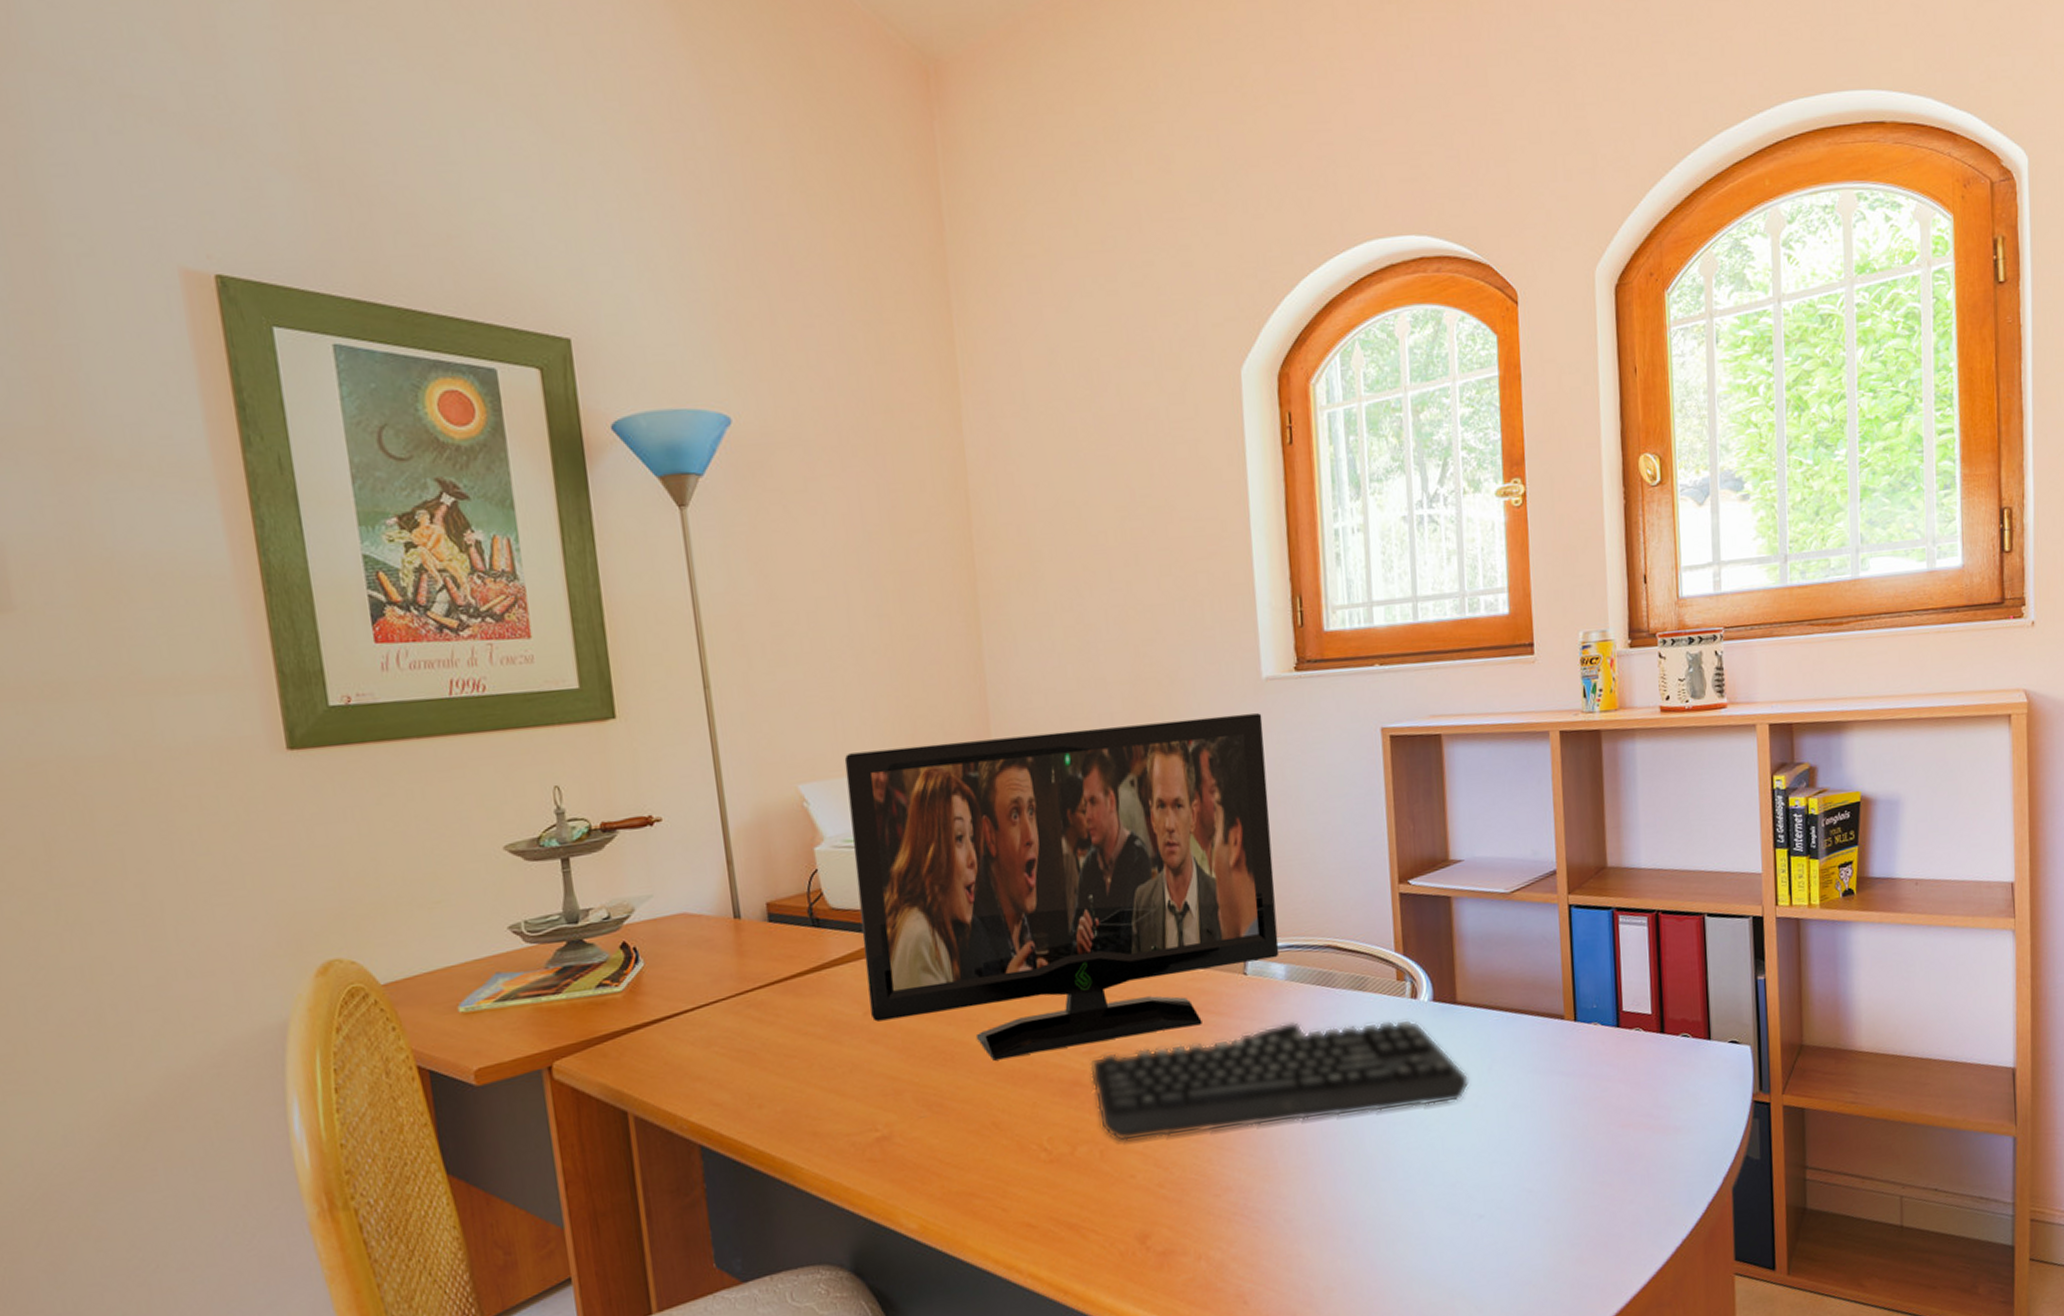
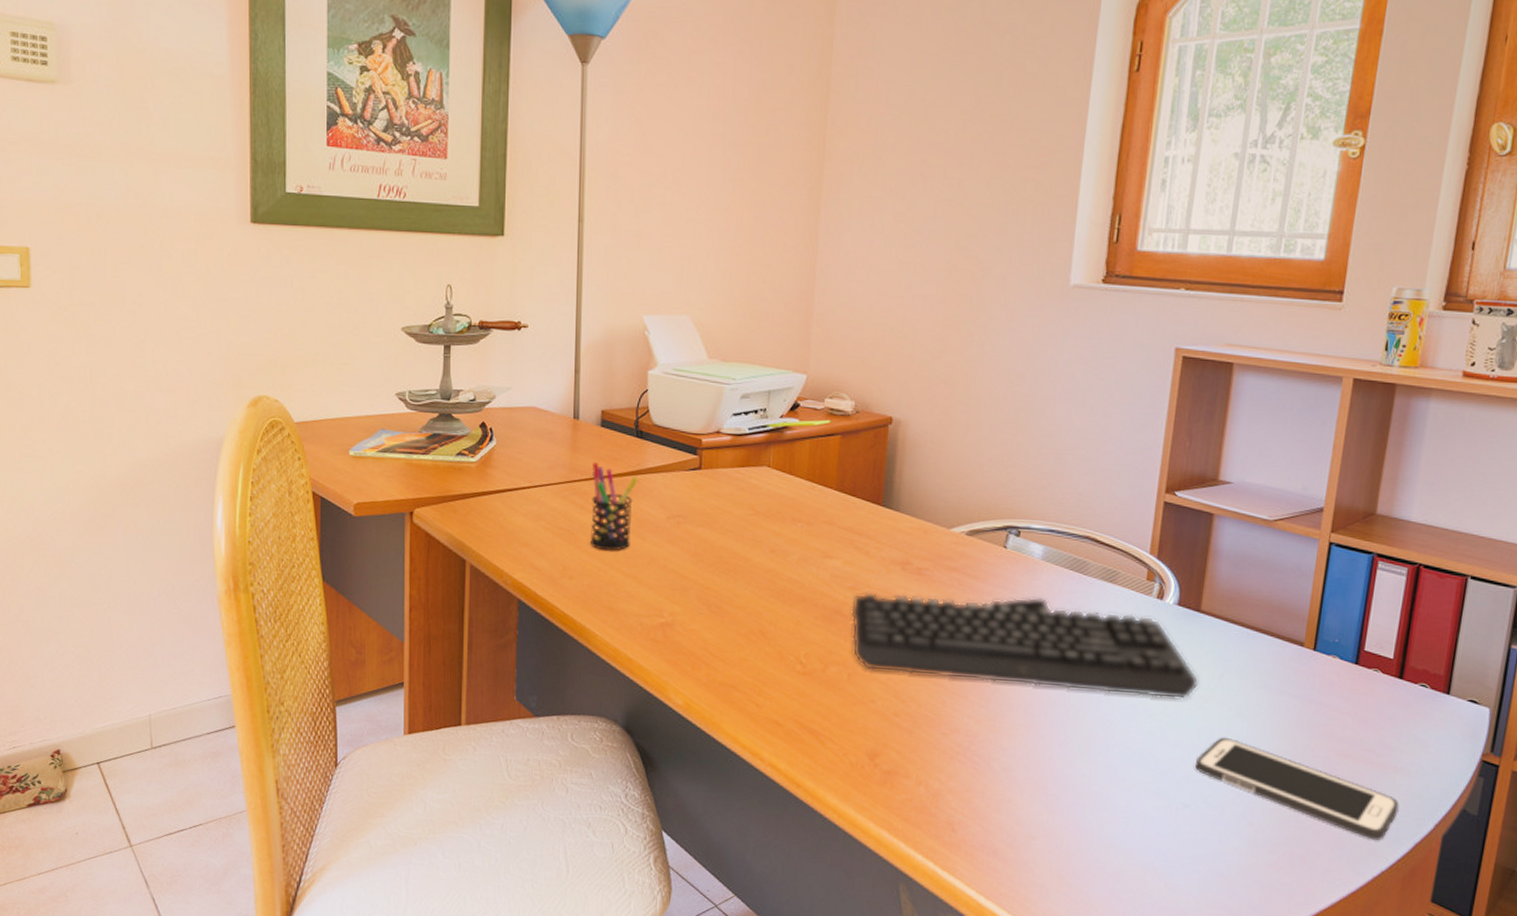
pen holder: none [765,965,825,1067] -> present [590,462,639,551]
flat panel tv: present [844,712,1280,1061] -> none [673,294,1063,584]
cell phone: none [1482,1132,1687,1209] -> present [1195,737,1399,840]

